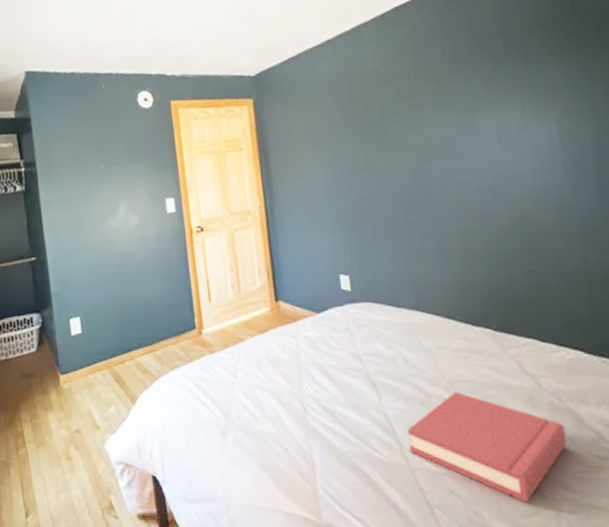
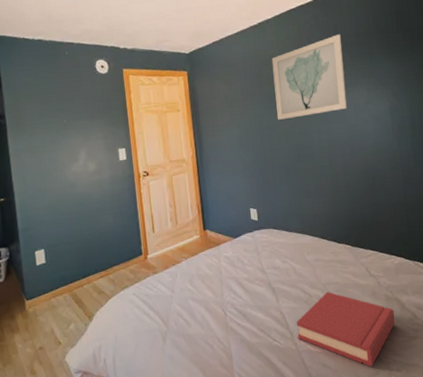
wall art: none [371,33,488,157] -> present [271,34,347,120]

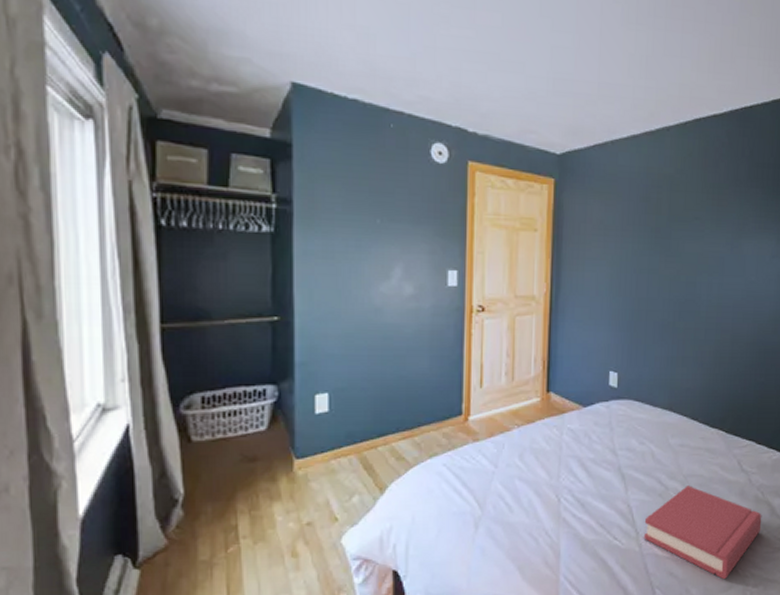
wall art: present [271,34,347,120] -> none [661,161,757,262]

